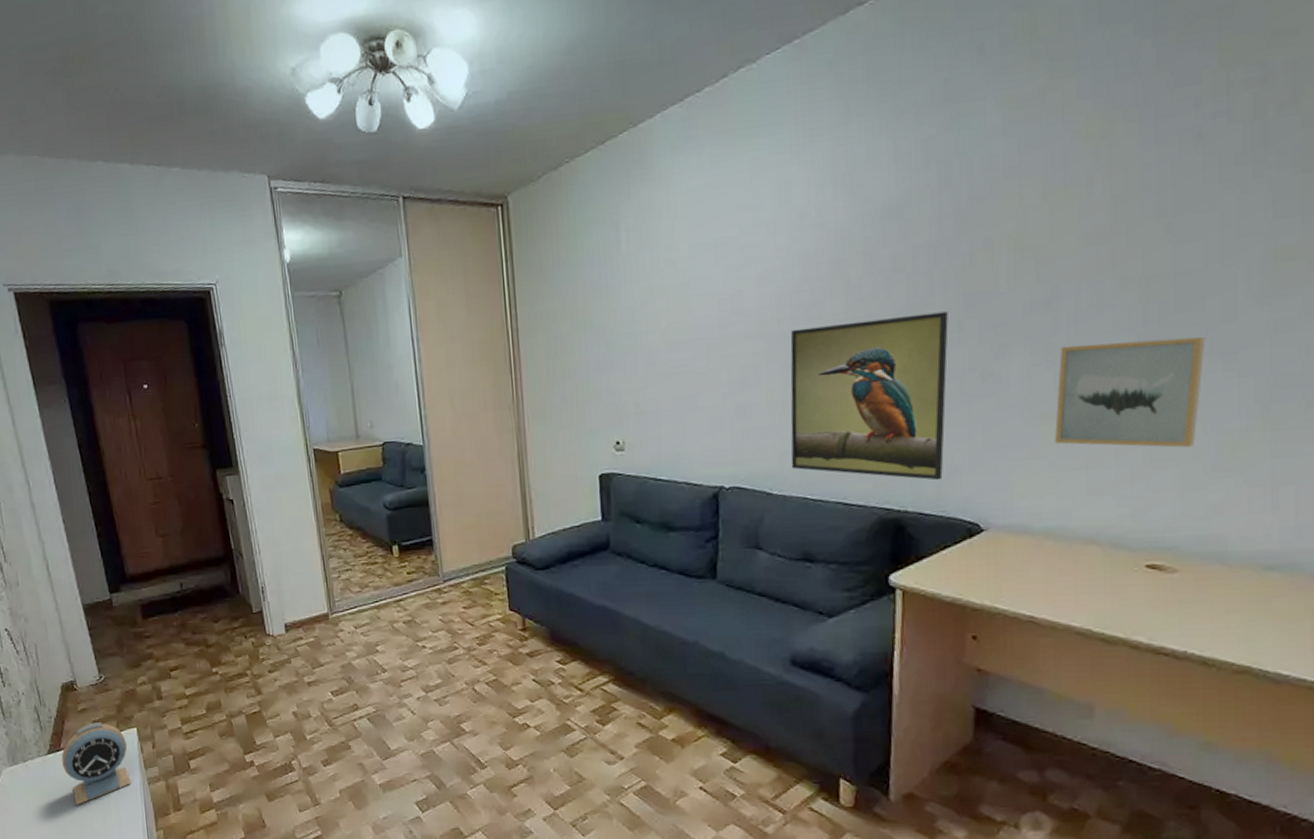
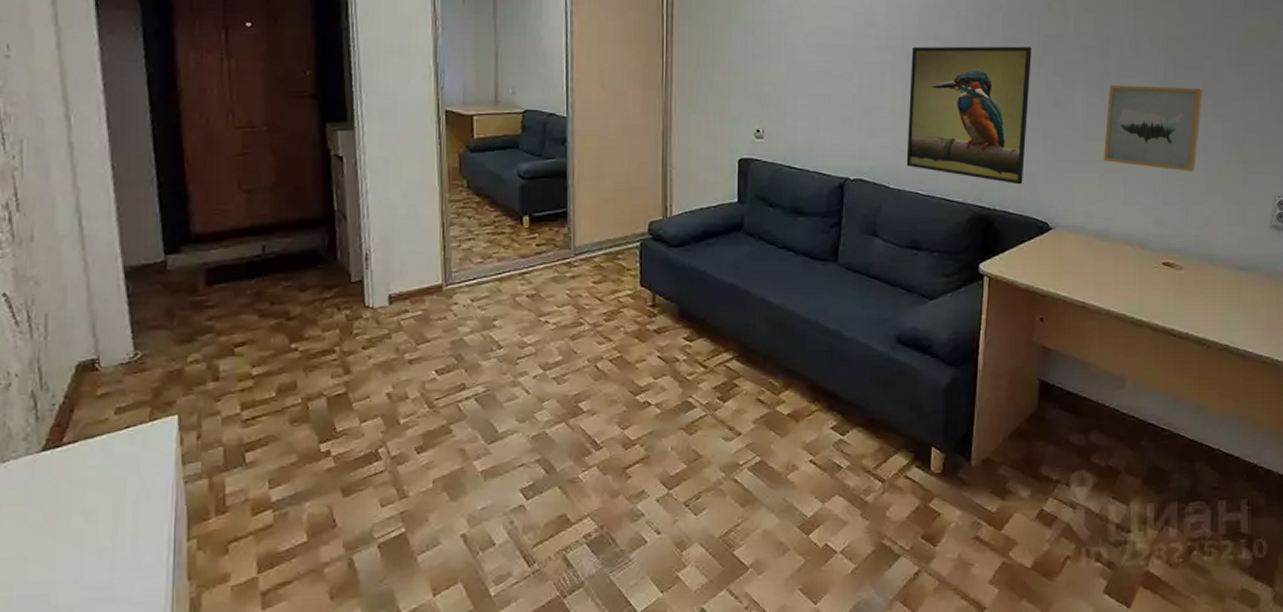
alarm clock: present [61,722,131,805] -> none [62,410,162,515]

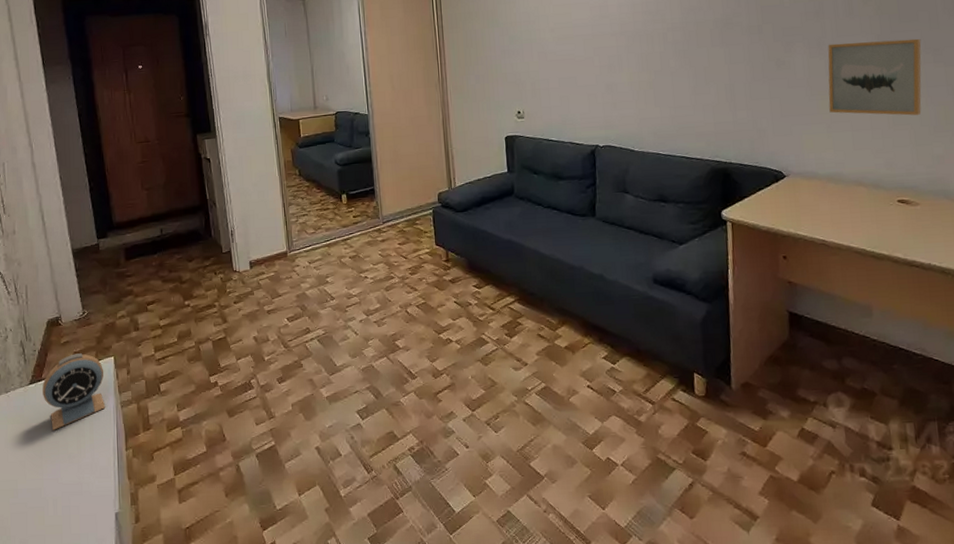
alarm clock: none [62,410,162,515] -> present [42,353,106,431]
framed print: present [906,46,1032,185] -> none [643,18,755,140]

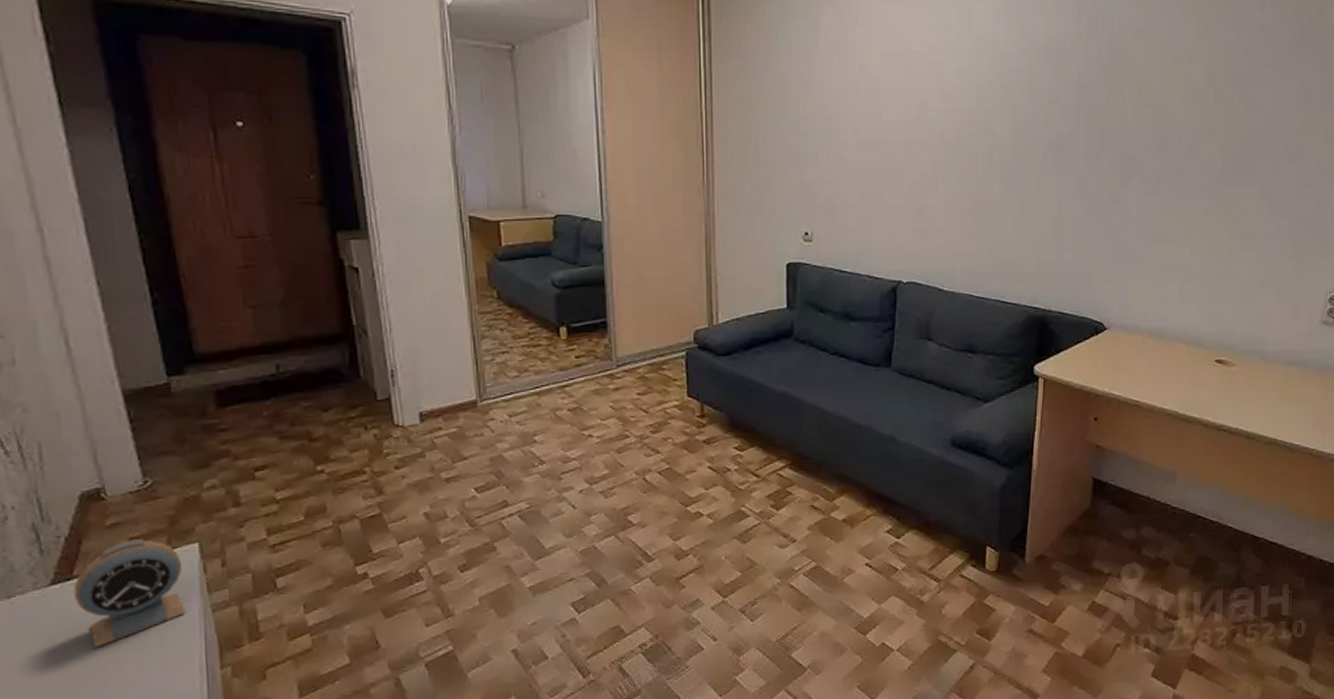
wall art: present [828,38,922,116] -> none [1160,181,1260,268]

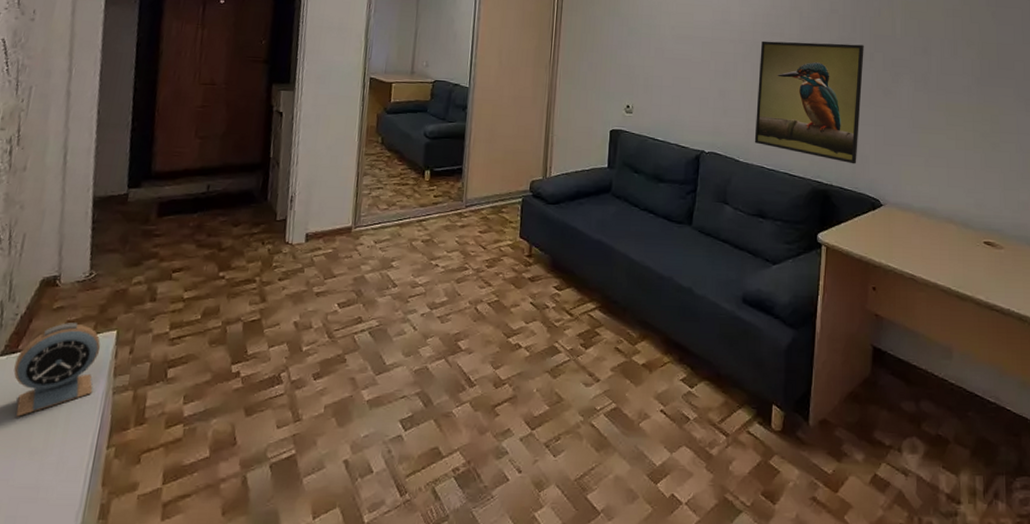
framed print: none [960,142,1089,285] -> present [754,41,864,164]

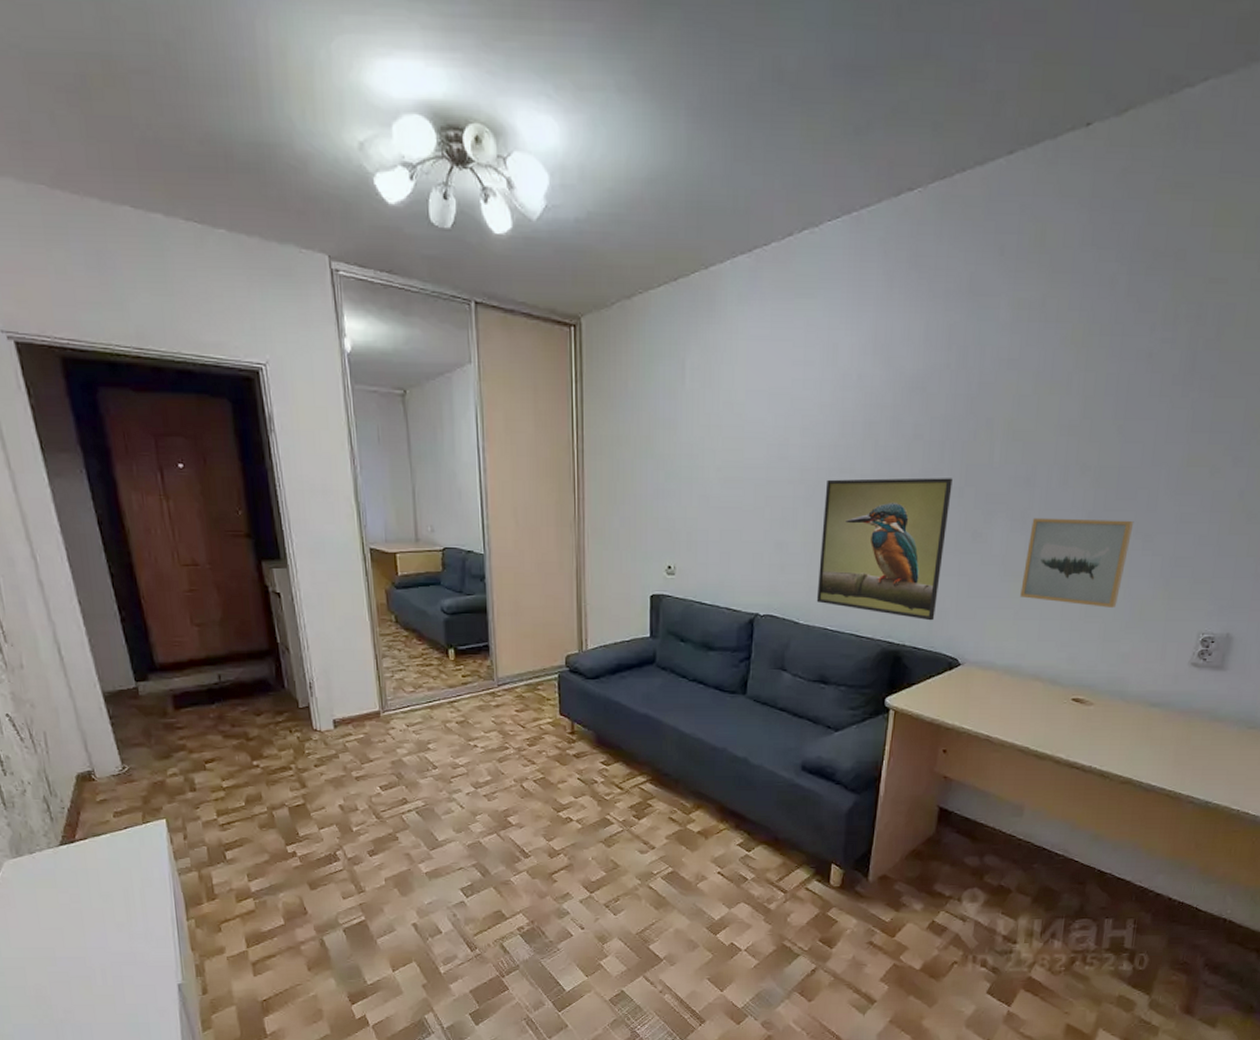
alarm clock: present [13,322,101,417] -> none [76,814,159,897]
wall art: none [928,80,1016,160] -> present [1020,517,1134,608]

